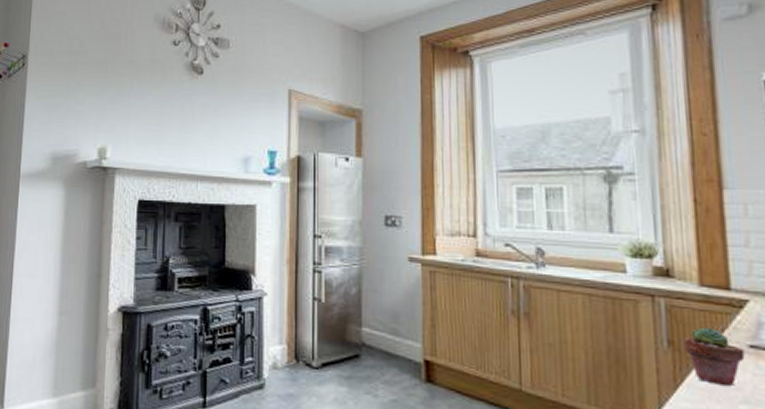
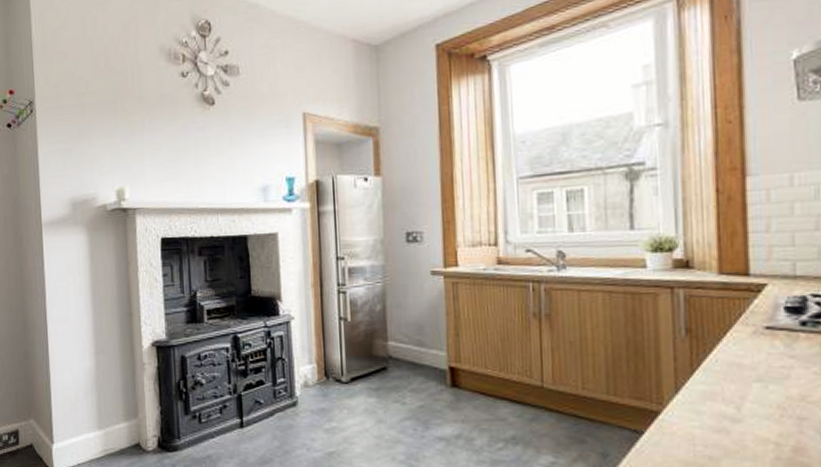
potted succulent: present [683,327,745,386] -> none [701,313,761,366]

